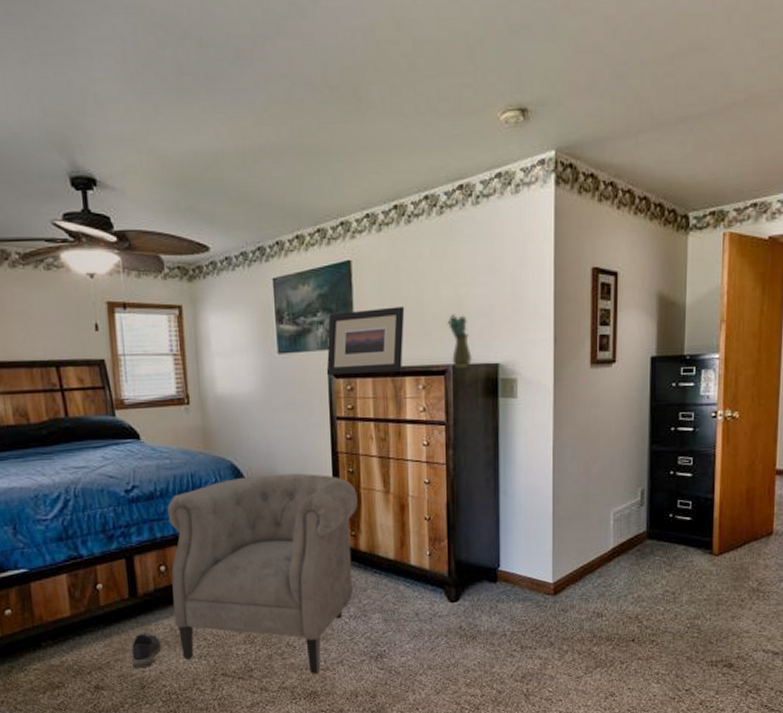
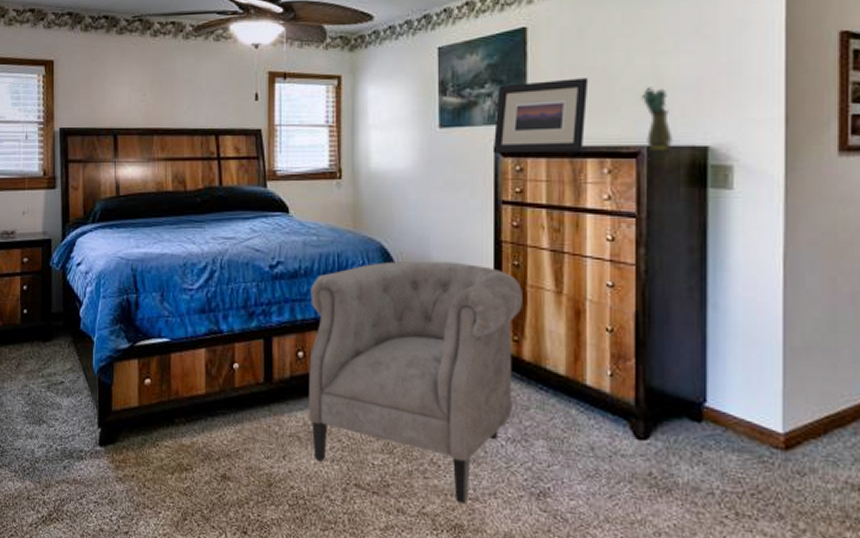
shoe: present [131,633,162,668] -> none [261,423,293,463]

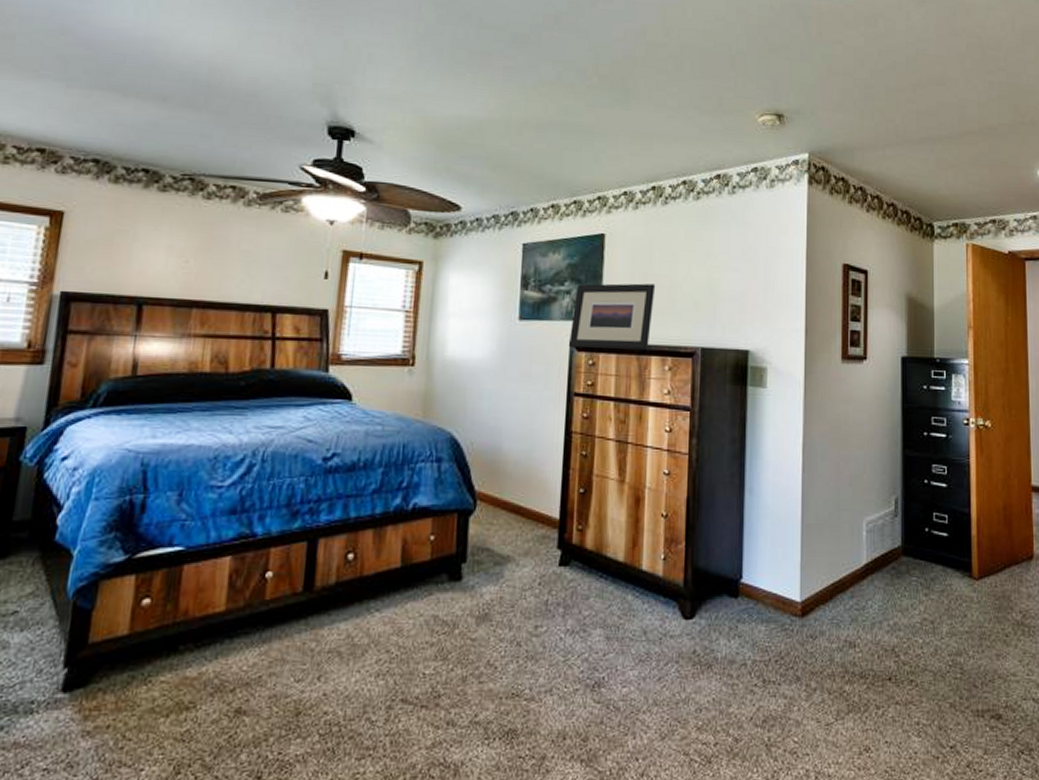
chair: present [309,260,522,504] -> none [354,451,589,705]
vase: present [641,86,673,152] -> none [698,296,722,353]

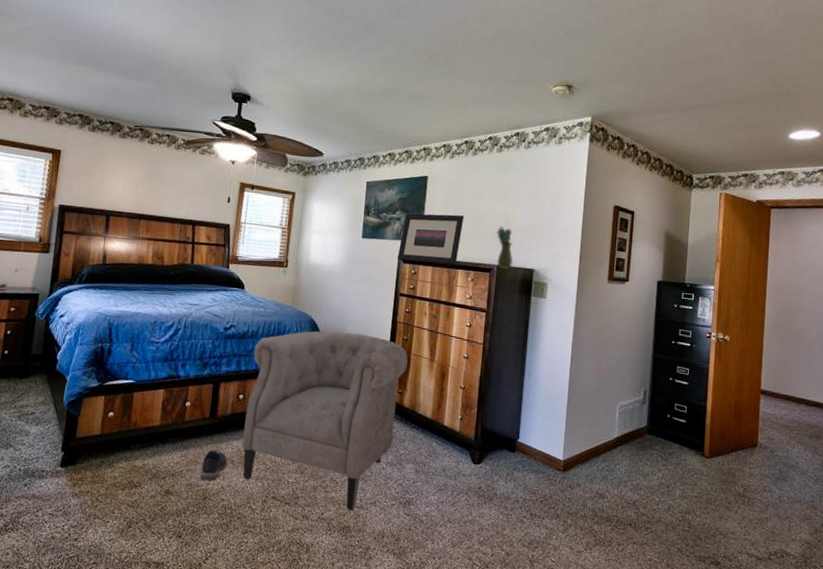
shoe: none [290,639,332,686] -> present [200,450,228,481]
chair: none [354,451,589,705] -> present [242,331,408,511]
vase: none [698,296,722,353] -> present [496,226,513,270]

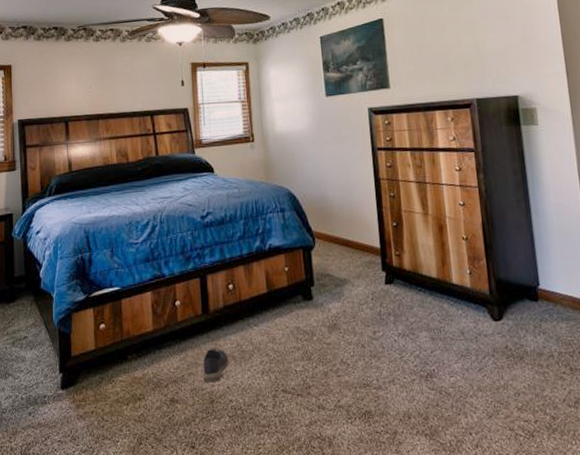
chair: present [242,331,408,511] -> none [235,198,400,393]
picture frame: present [397,213,465,265] -> none [366,52,432,113]
vase: present [496,226,513,270] -> none [468,56,494,102]

